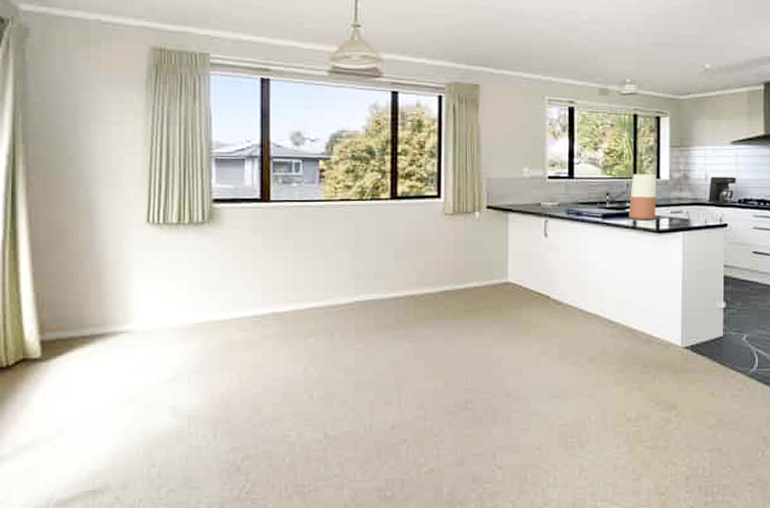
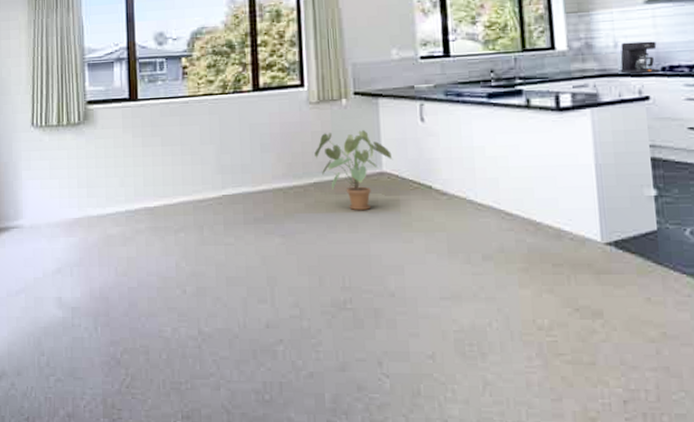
house plant: none [447,243,518,318] -> present [314,130,393,211]
vase: present [628,174,657,220] -> none [519,45,554,98]

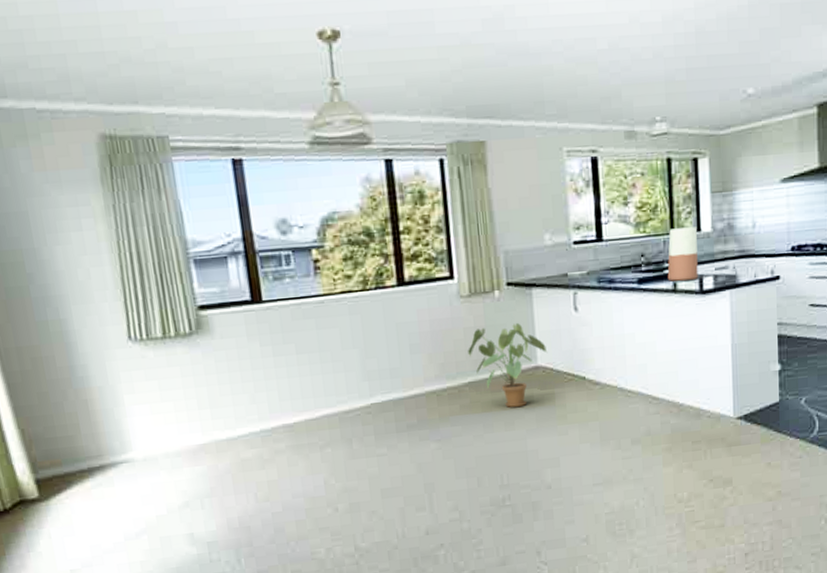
vase: none [519,45,554,98] -> present [667,227,698,282]
coffee maker: present [620,41,659,74] -> none [756,220,789,254]

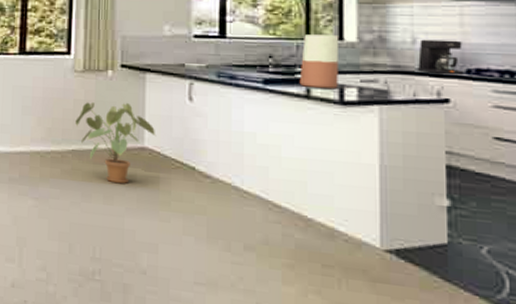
coffee maker: none [756,220,789,254] -> present [416,39,463,75]

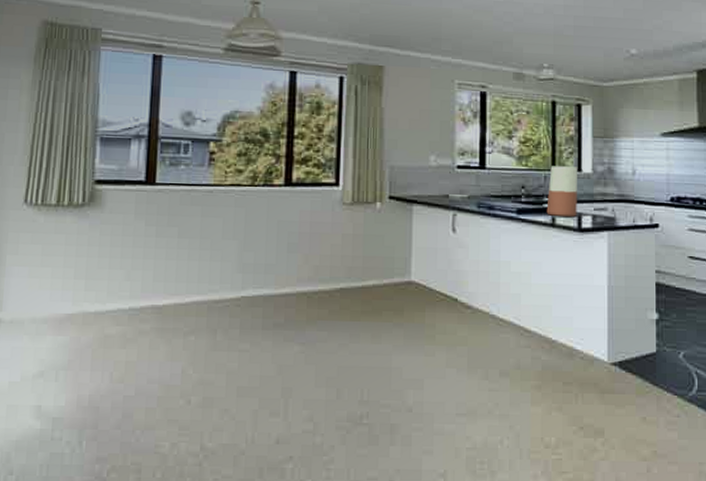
house plant: present [75,102,156,184] -> none [343,236,422,321]
coffee maker: present [416,39,463,75] -> none [636,171,668,203]

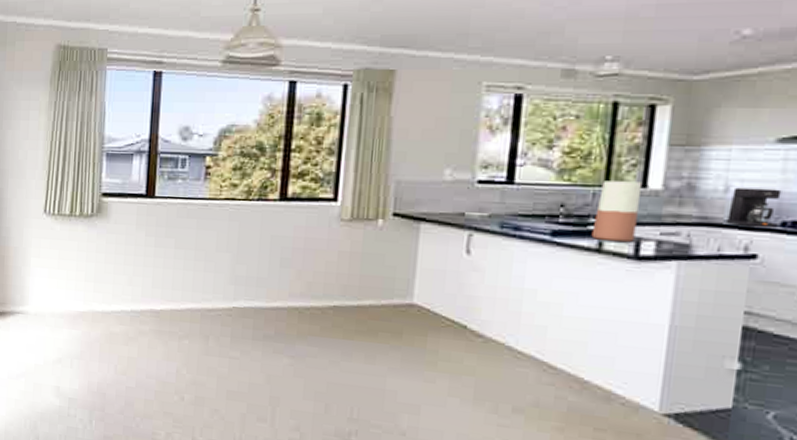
coffee maker: none [636,171,668,203] -> present [725,187,782,229]

